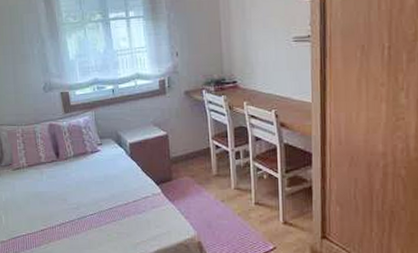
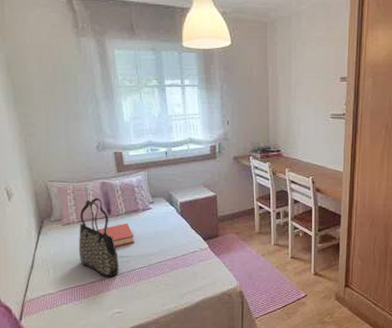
tote bag: none [28,140,69,224] -> present [78,197,119,276]
hardback book: none [47,166,84,193] -> present [98,223,135,248]

